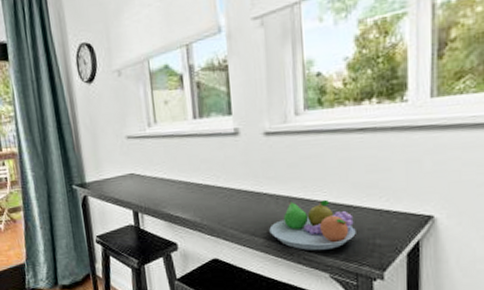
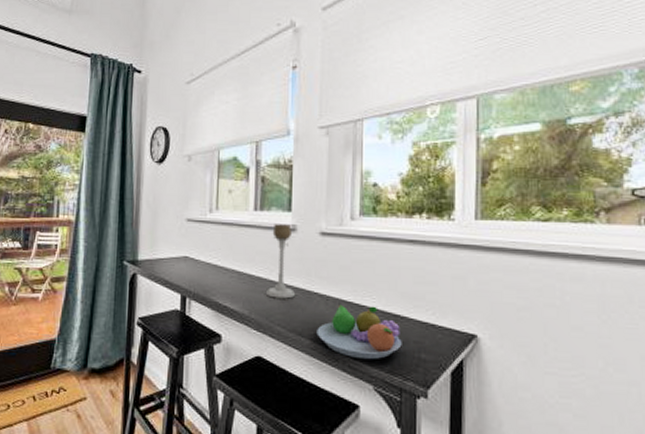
candle holder: none [214,128,244,204] -> present [266,224,295,299]

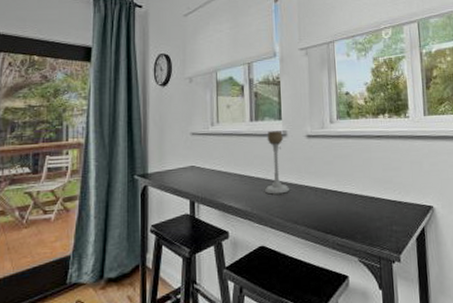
fruit bowl: present [317,304,402,360] -> none [309,192,378,237]

